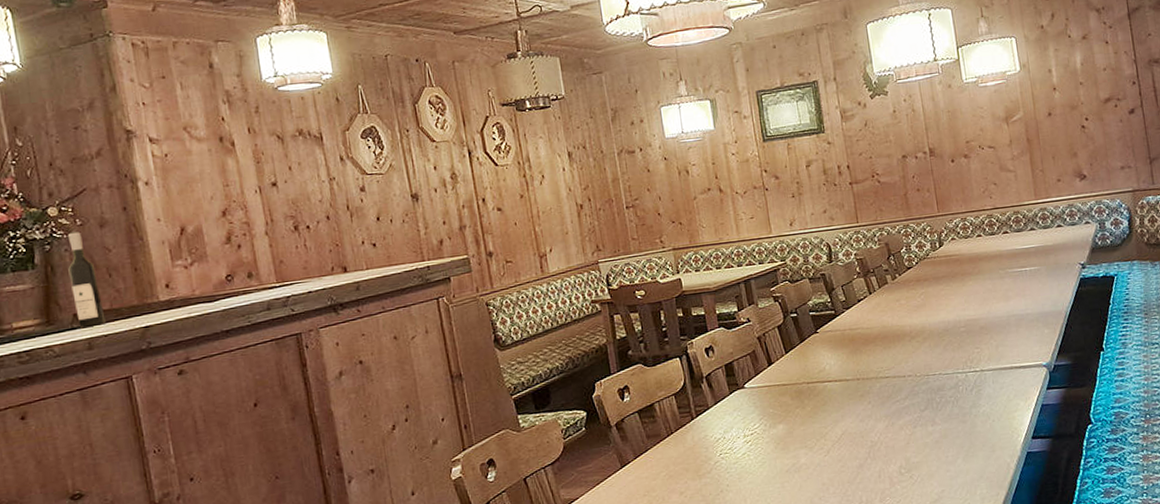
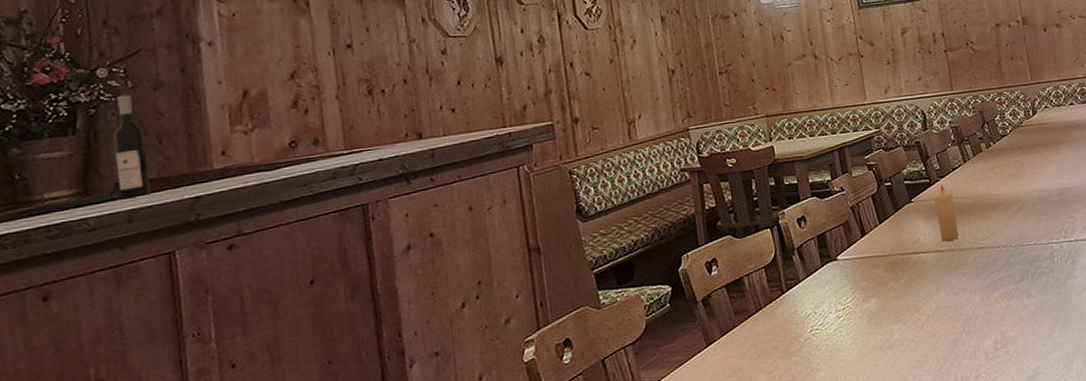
candle: none [839,315,864,371] -> present [933,184,958,241]

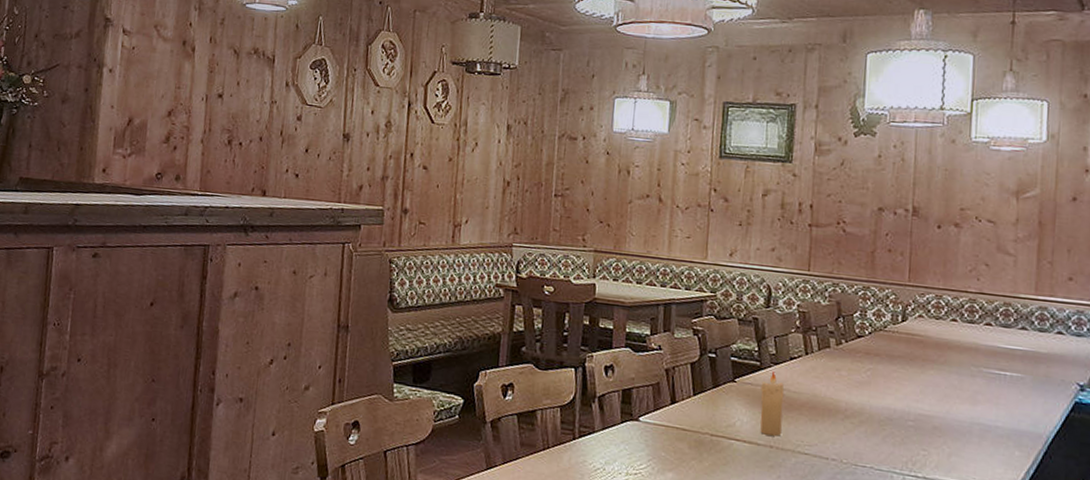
bottle: present [113,94,151,200] -> none [22,102,49,194]

